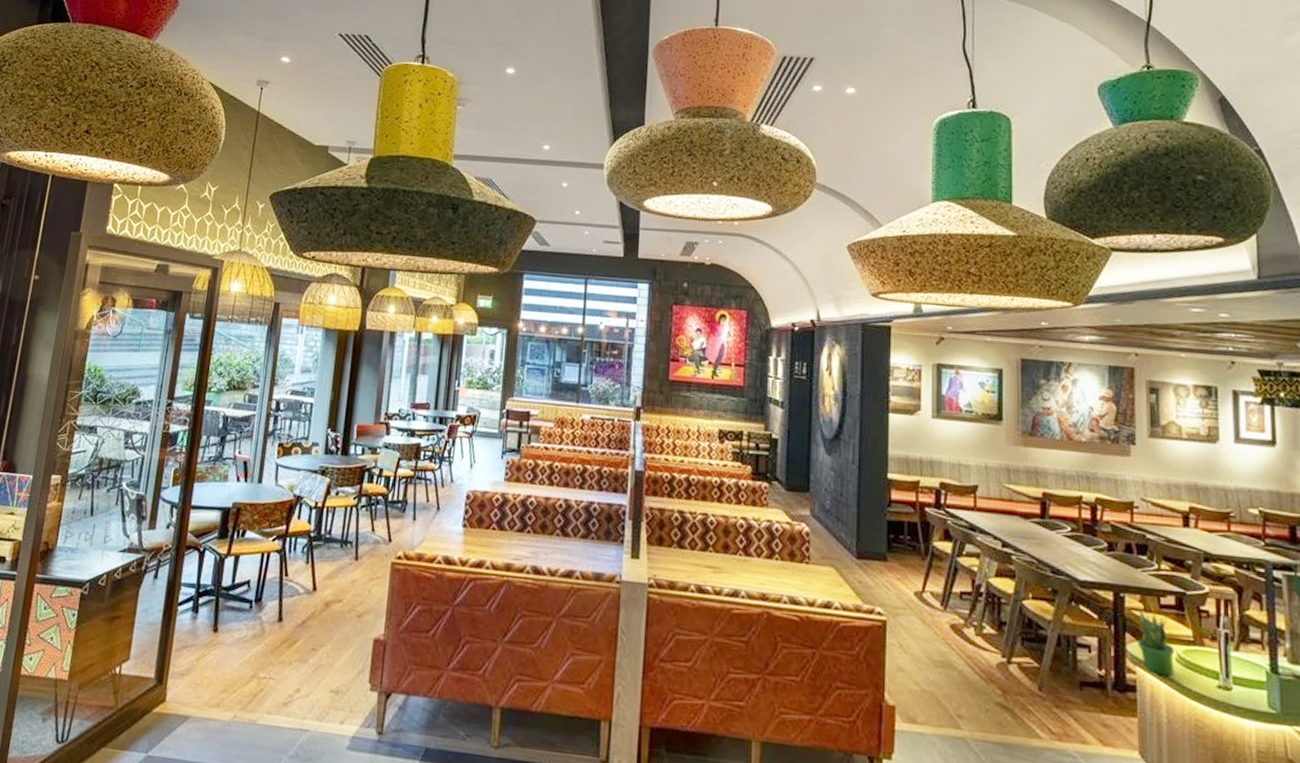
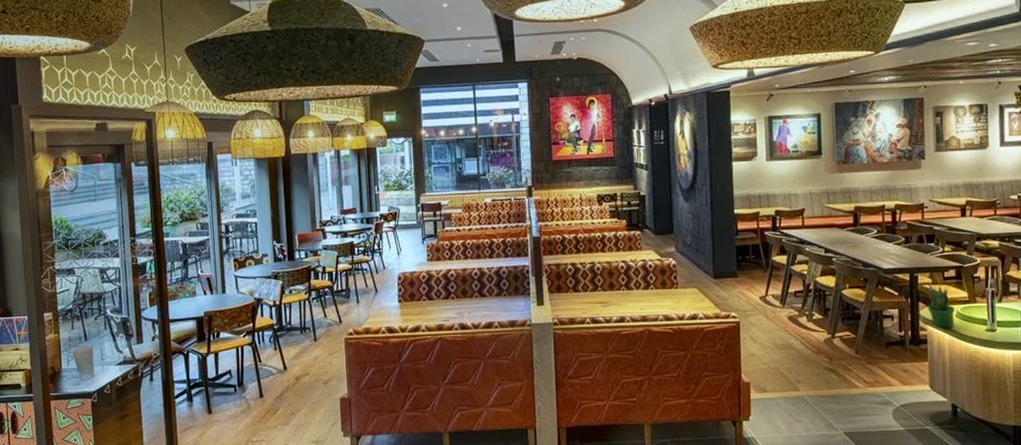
cup: none [72,522,98,565] -> present [72,345,95,381]

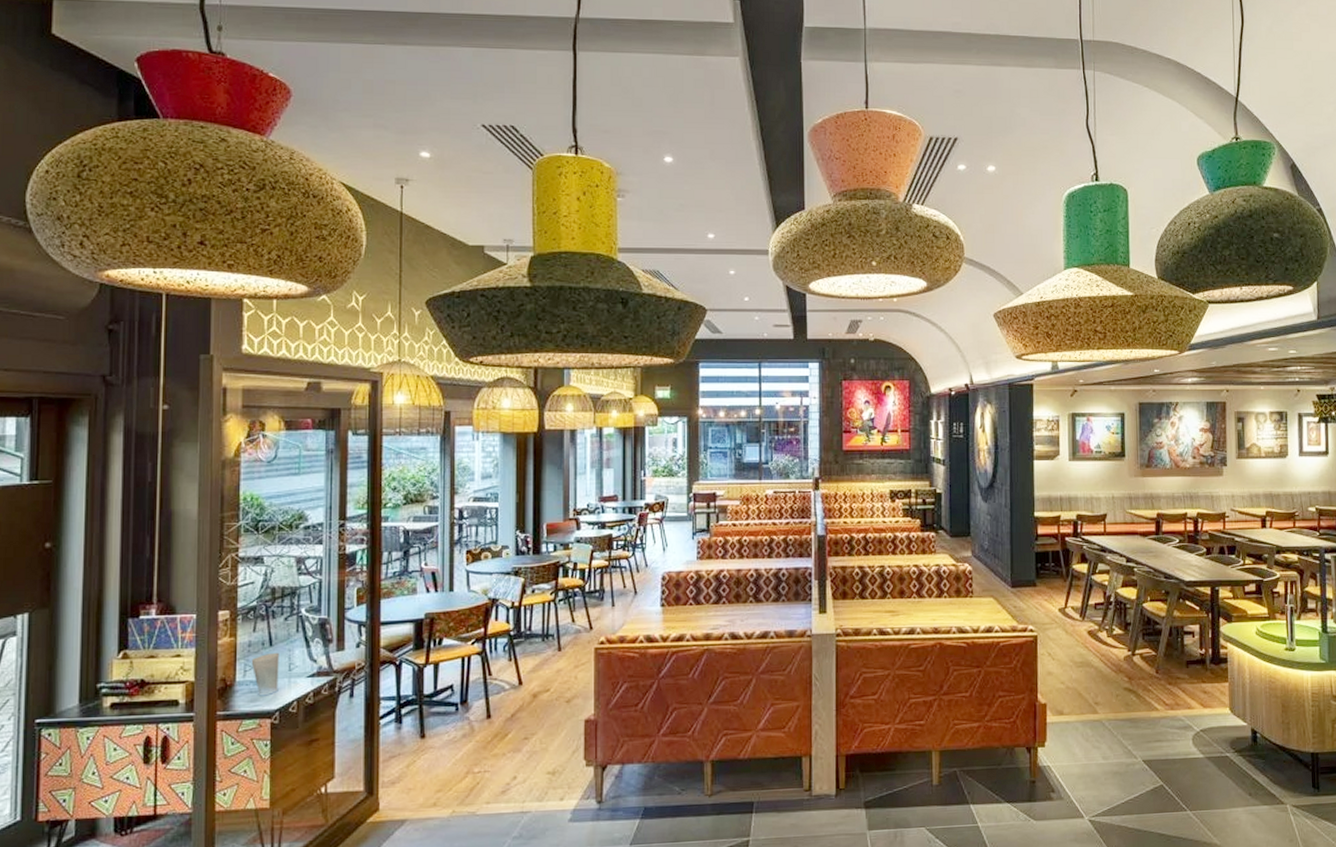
planter: present [927,282,955,329] -> none [1228,597,1255,647]

